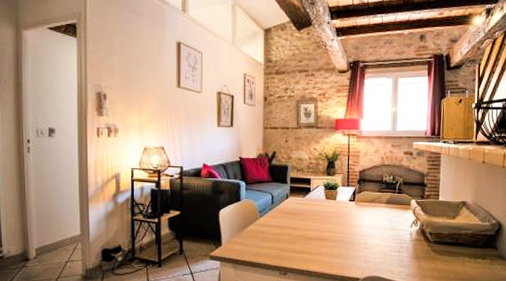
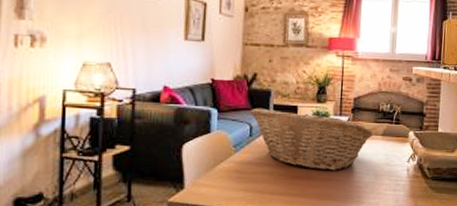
fruit basket: none [272,180,378,234] -> present [251,108,374,171]

